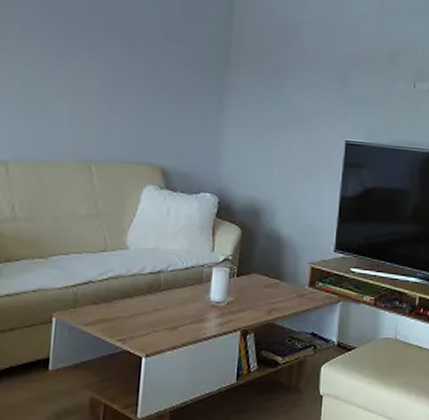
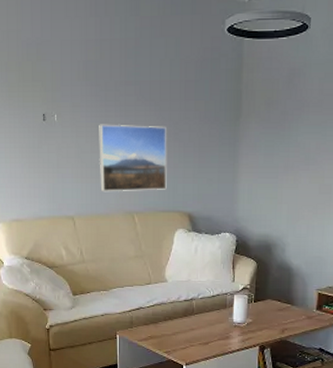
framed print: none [49,54,141,138] -> present [99,124,167,192]

